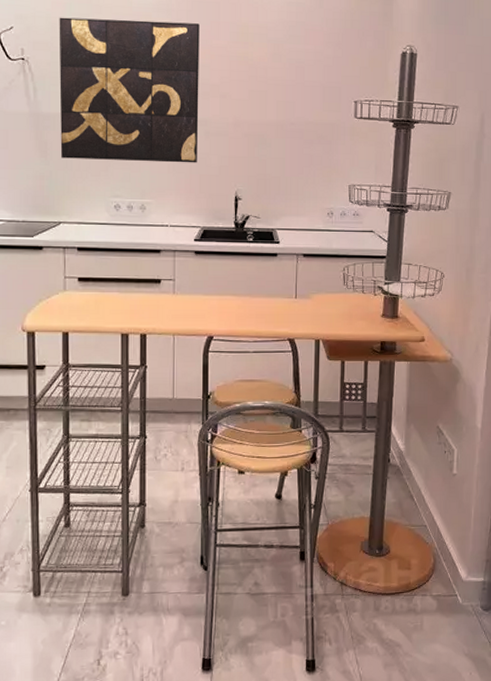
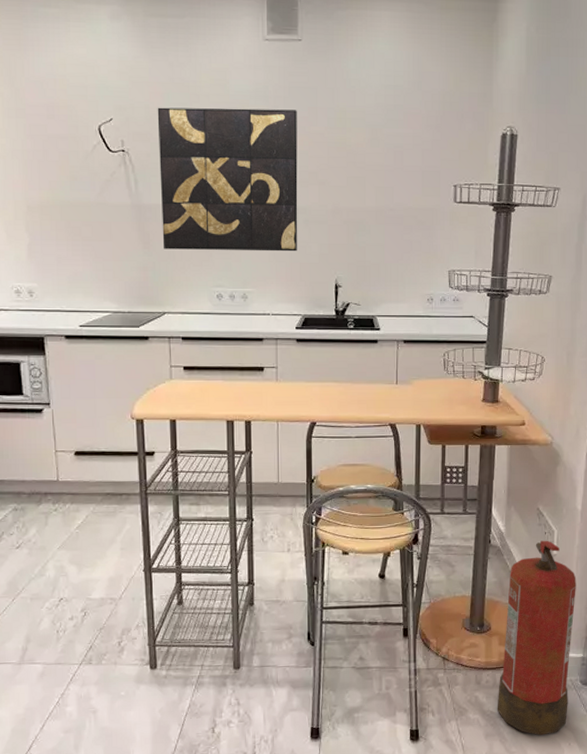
fire extinguisher: none [396,459,477,665] -> present [497,540,576,736]

